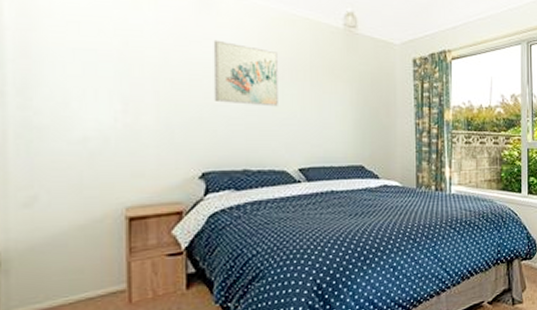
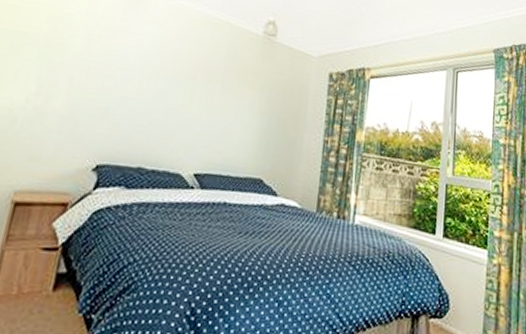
wall art: present [213,39,279,107] -> none [123,34,196,106]

